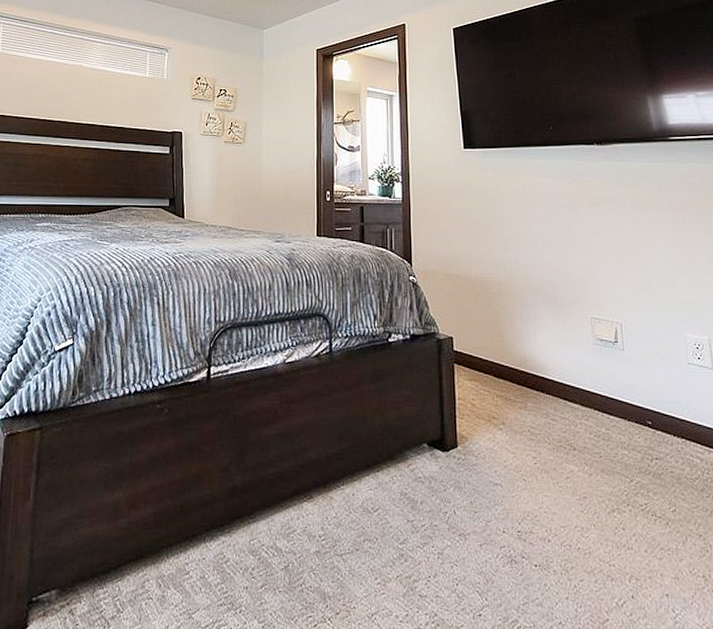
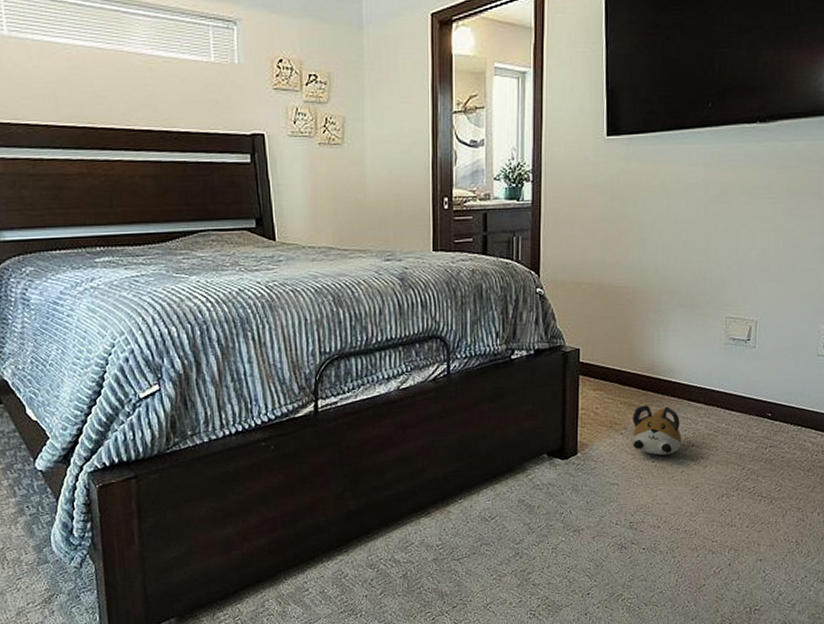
plush toy: none [510,400,563,458] -> present [632,405,682,456]

